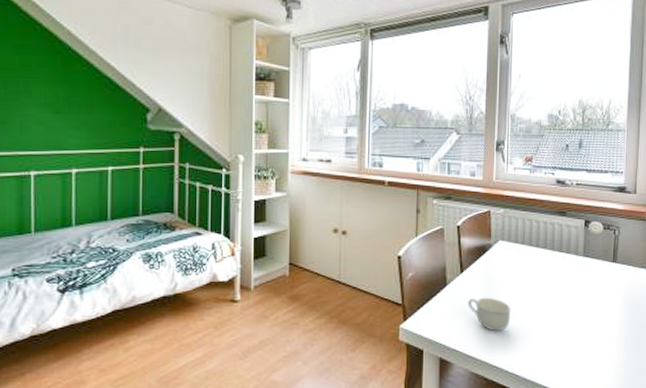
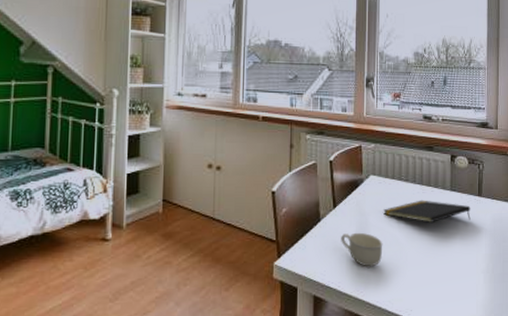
notepad: none [512,265,604,288] -> present [383,200,471,223]

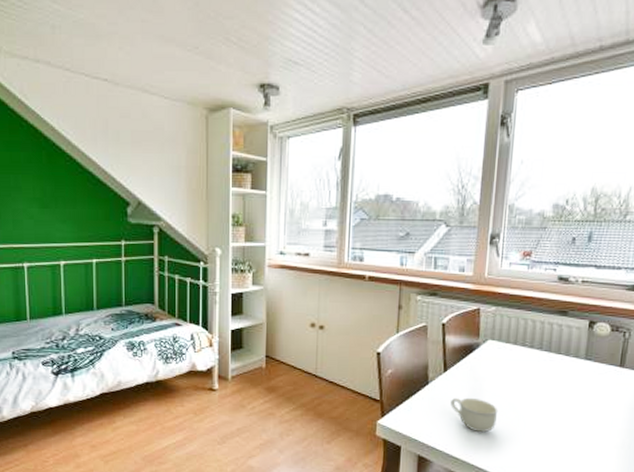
notepad: present [383,200,471,223] -> none [501,368,609,392]

